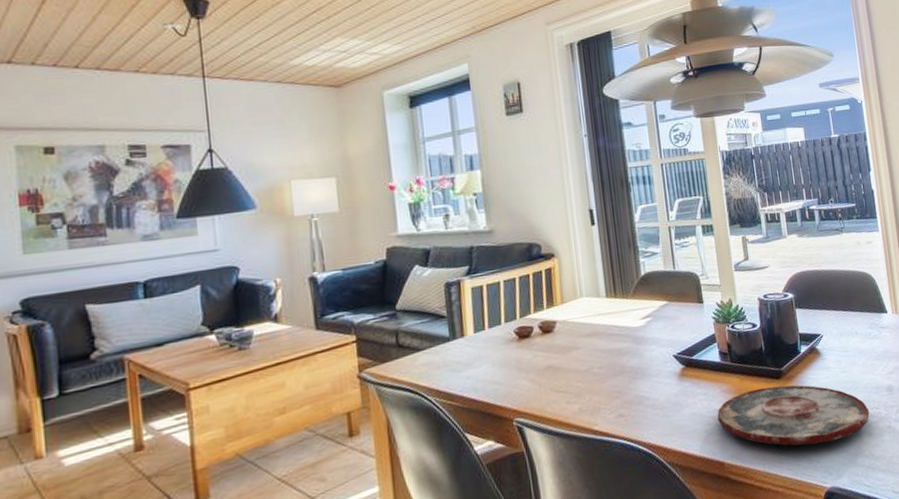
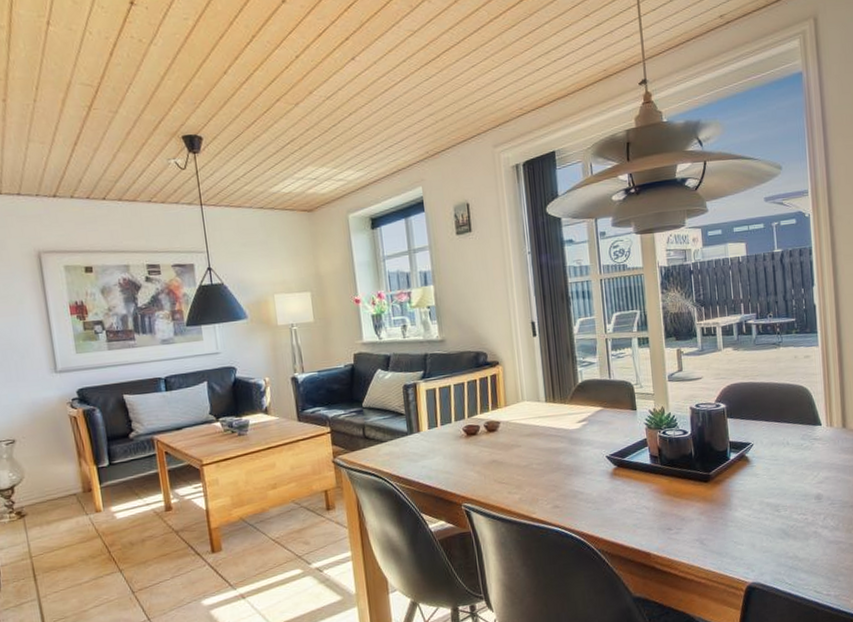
plate: present [717,385,870,446] -> none [646,488,796,544]

